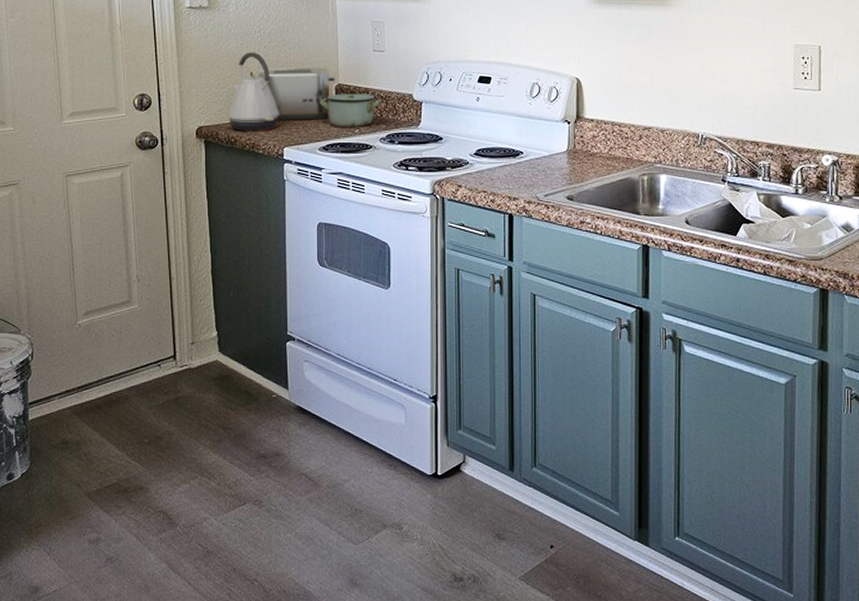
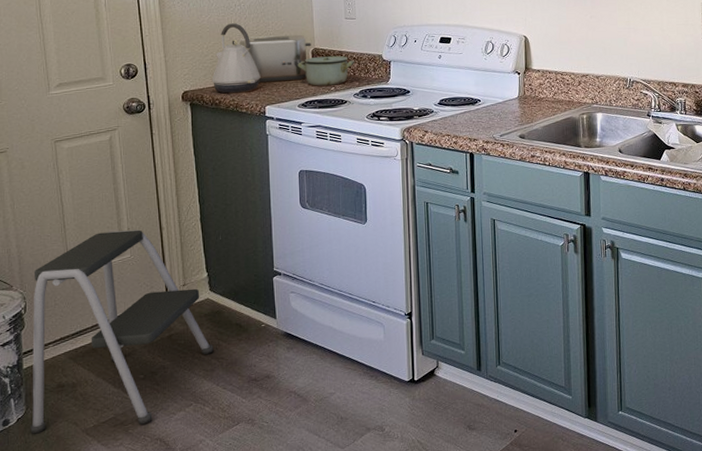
step stool: none [34,278,221,494] -> present [30,229,214,434]

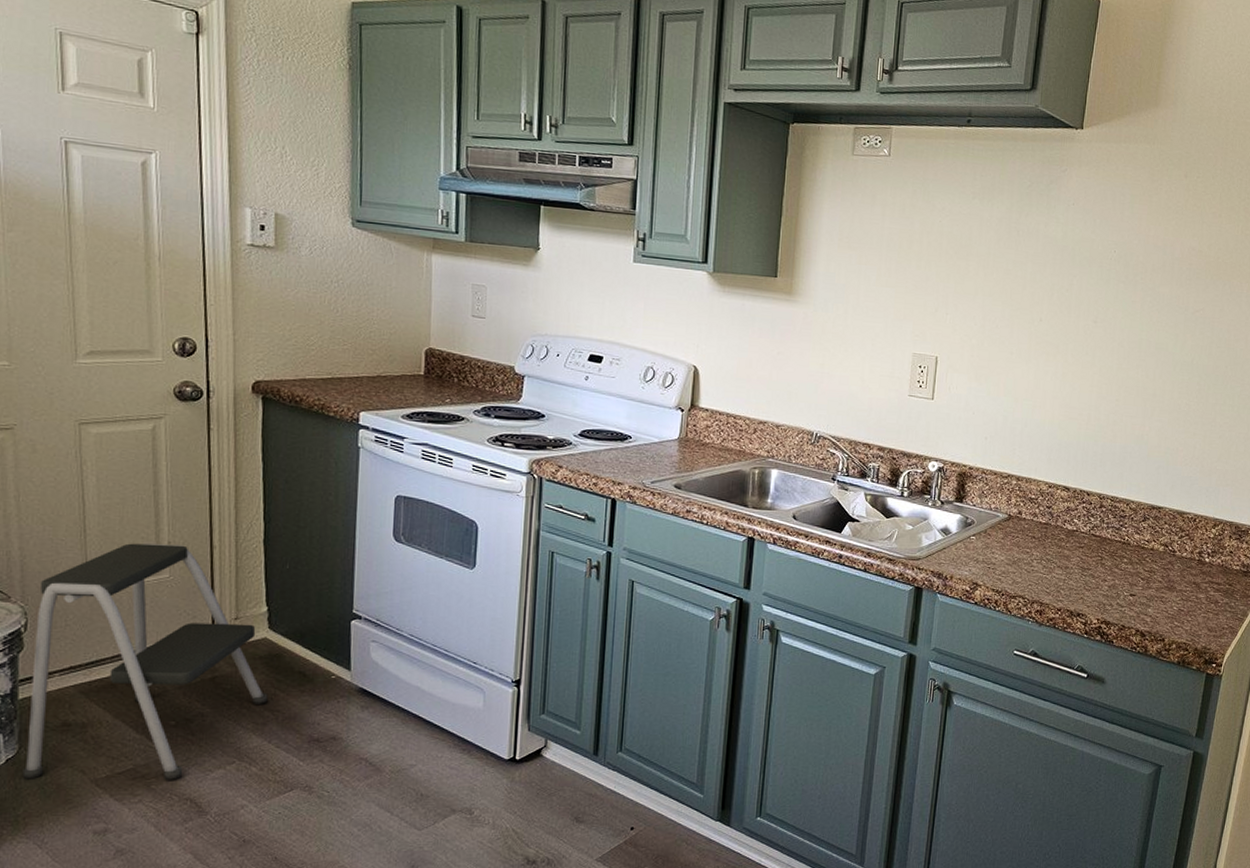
kettle: present [211,23,261,94] -> none [293,303,357,392]
toaster: present [240,34,311,83] -> none [333,323,426,386]
cooking pot: present [297,55,355,86] -> none [405,358,480,397]

